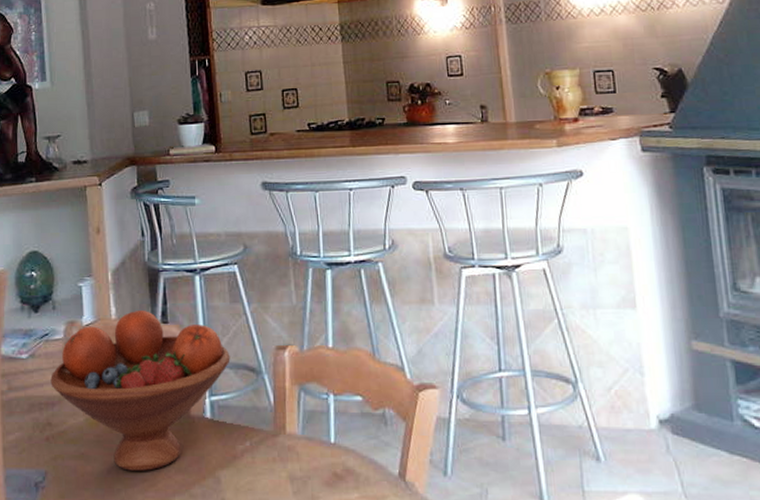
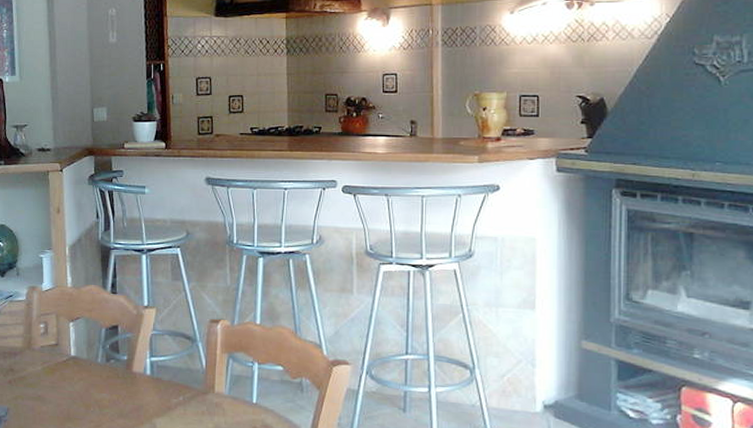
fruit bowl: present [50,311,231,471] -> none [14,281,170,414]

